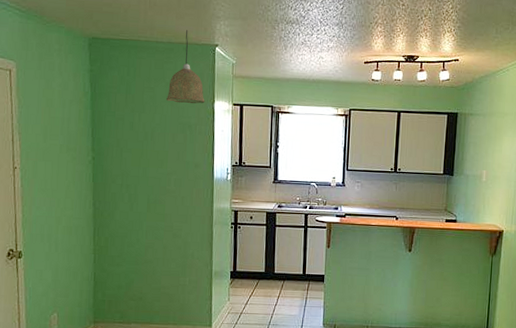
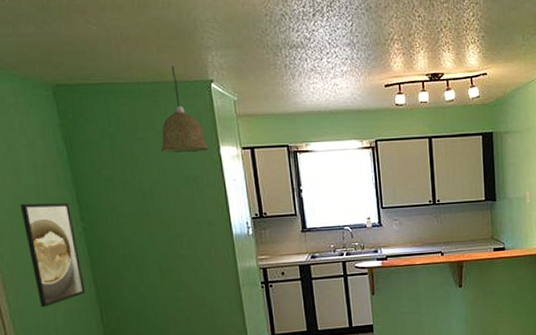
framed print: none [46,132,85,221] -> present [19,202,86,308]

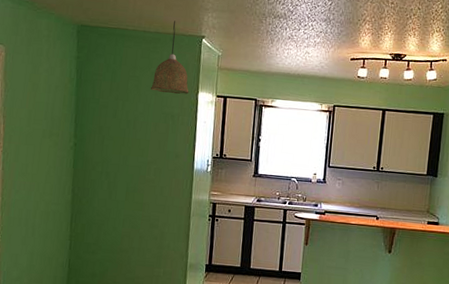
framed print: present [19,202,86,308] -> none [26,116,68,205]

